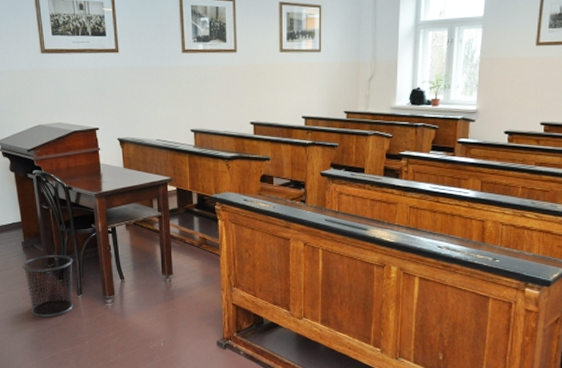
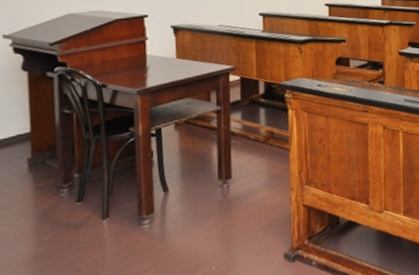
waste bin: present [22,254,74,317] -> none [23,169,100,257]

